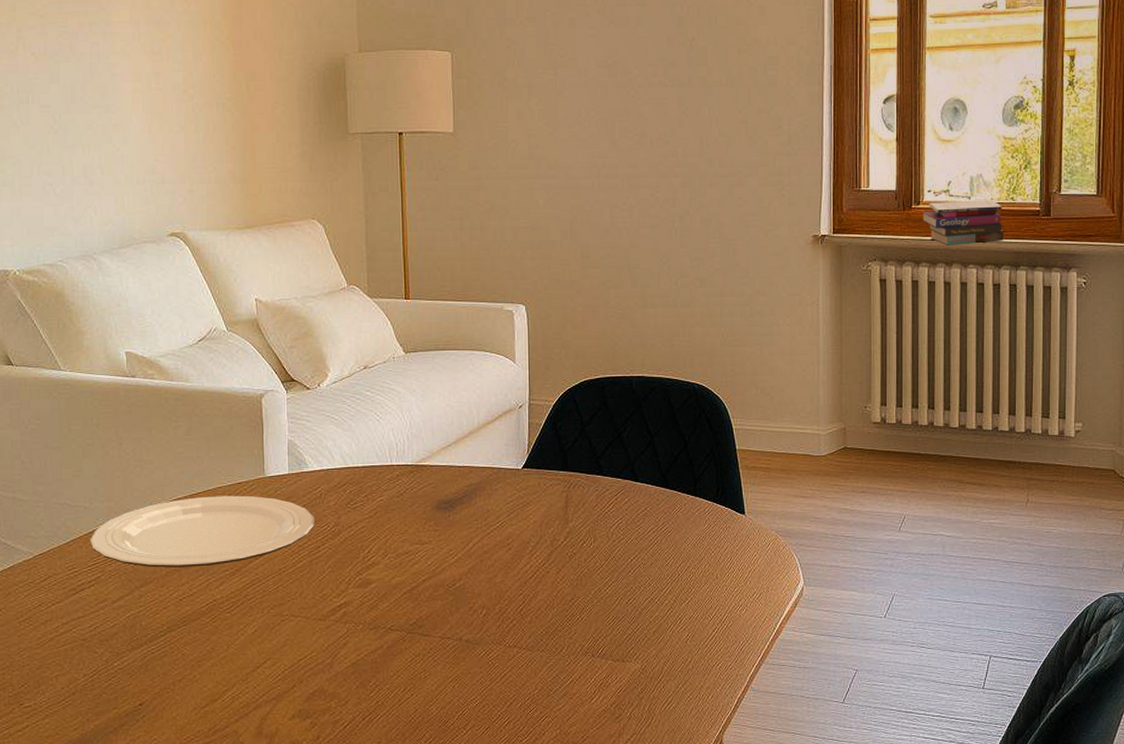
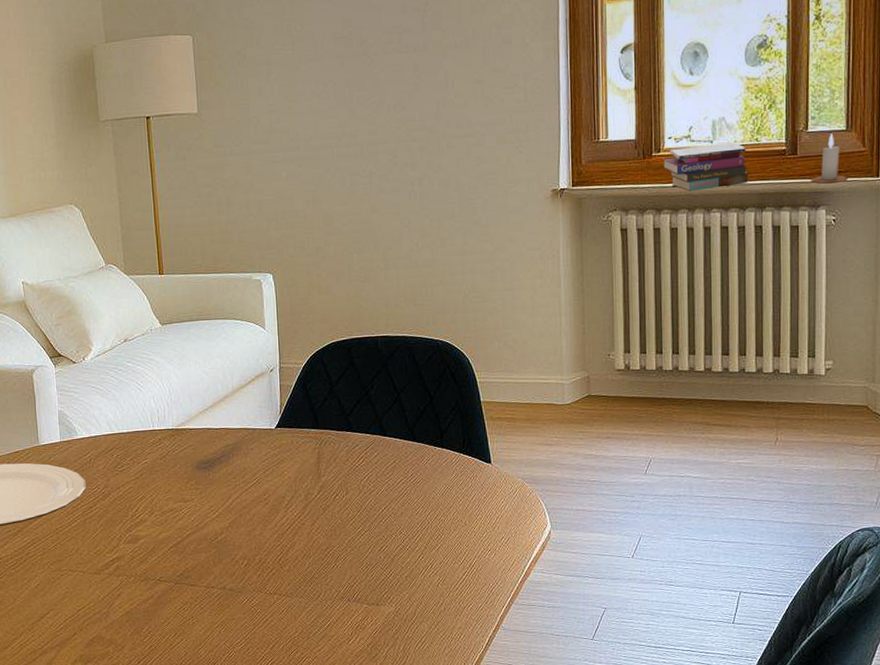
candle: none [1063,198,1099,247] -> present [811,134,849,185]

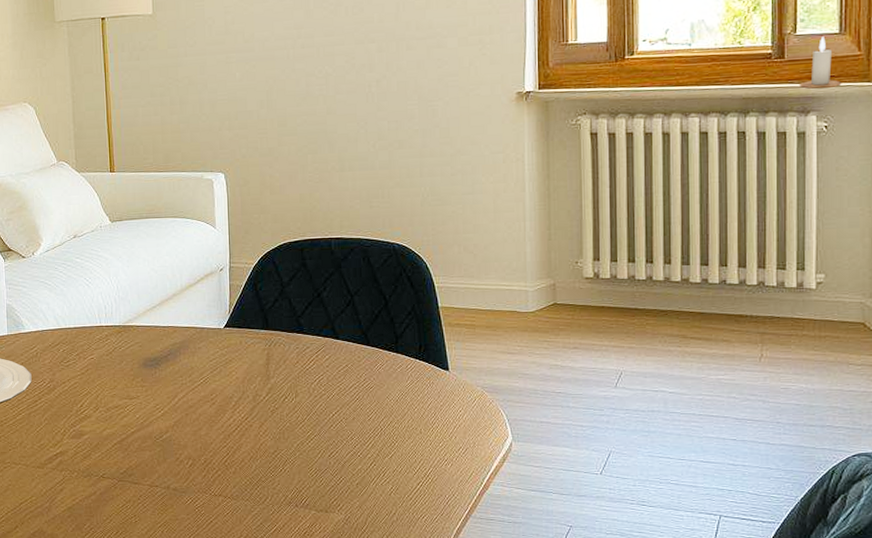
books: present [663,141,748,192] -> none [637,44,730,96]

